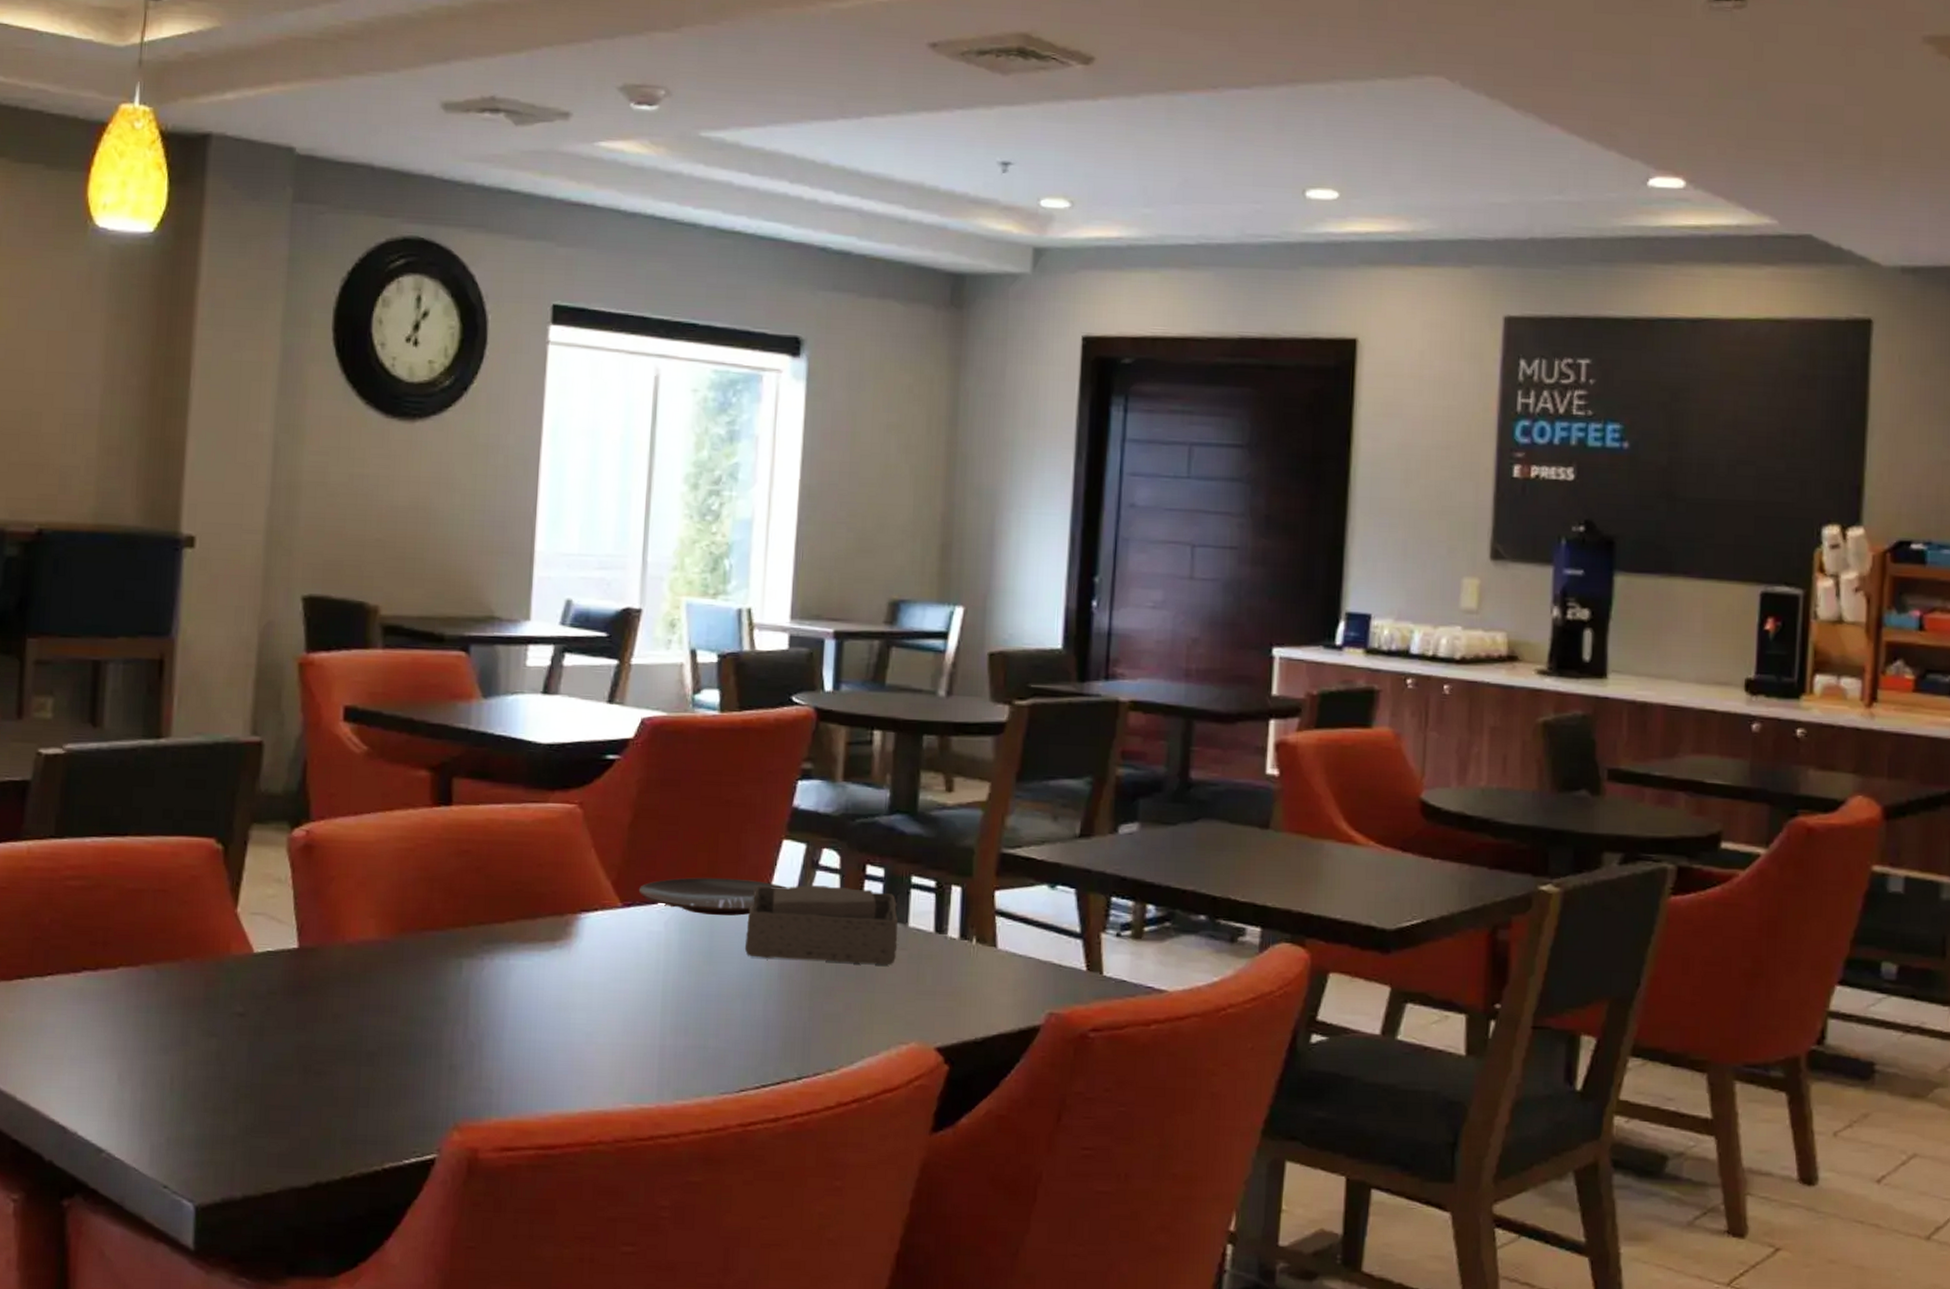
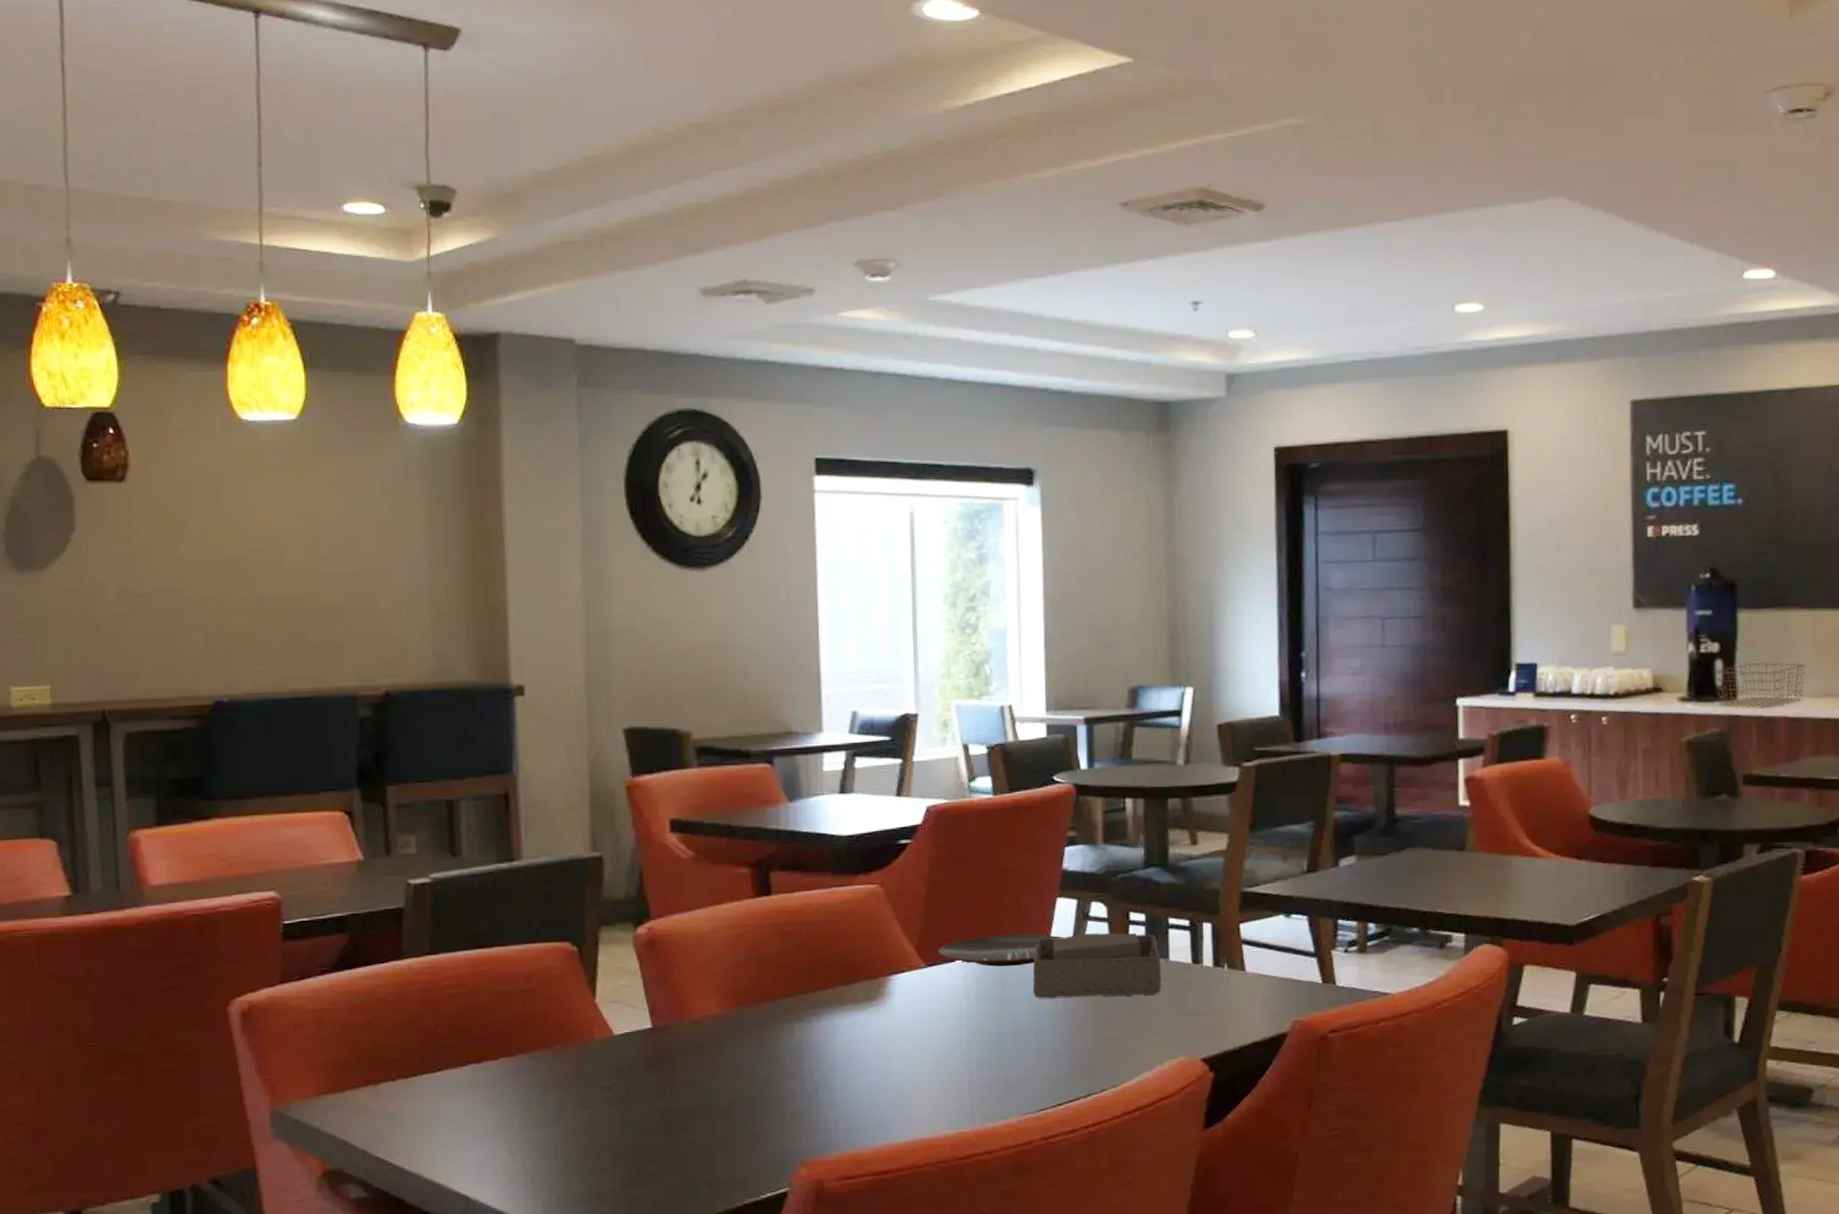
basket: none [1582,635,1692,693] -> present [1714,662,1805,709]

